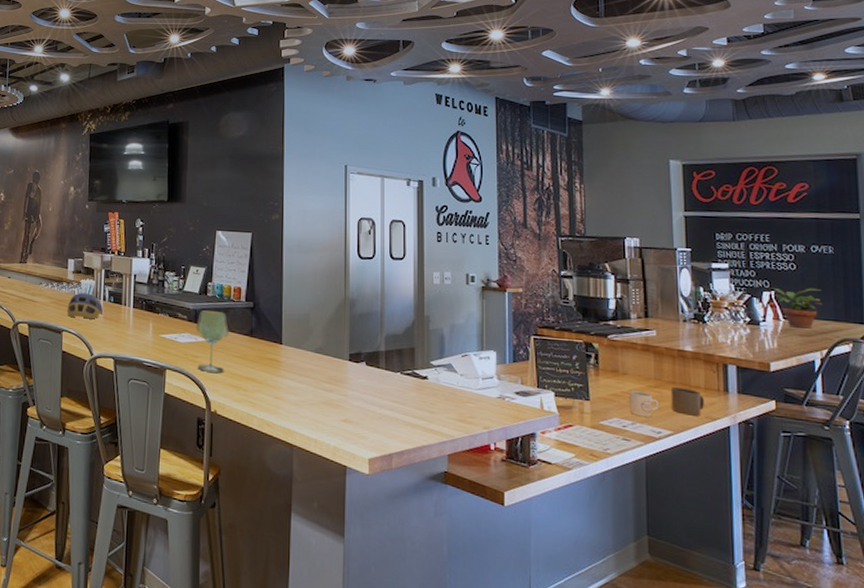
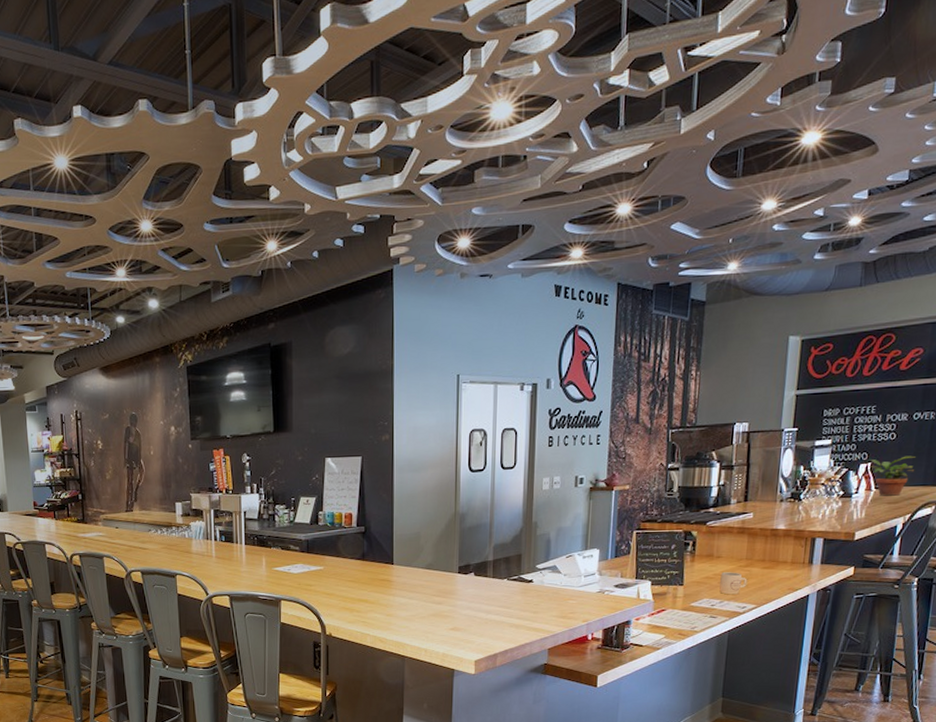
bicycle helmet: present [67,292,103,319] -> none [179,535,216,561]
wine glass: present [196,309,229,373] -> none [309,538,341,598]
mug: present [670,386,704,416] -> none [757,564,789,589]

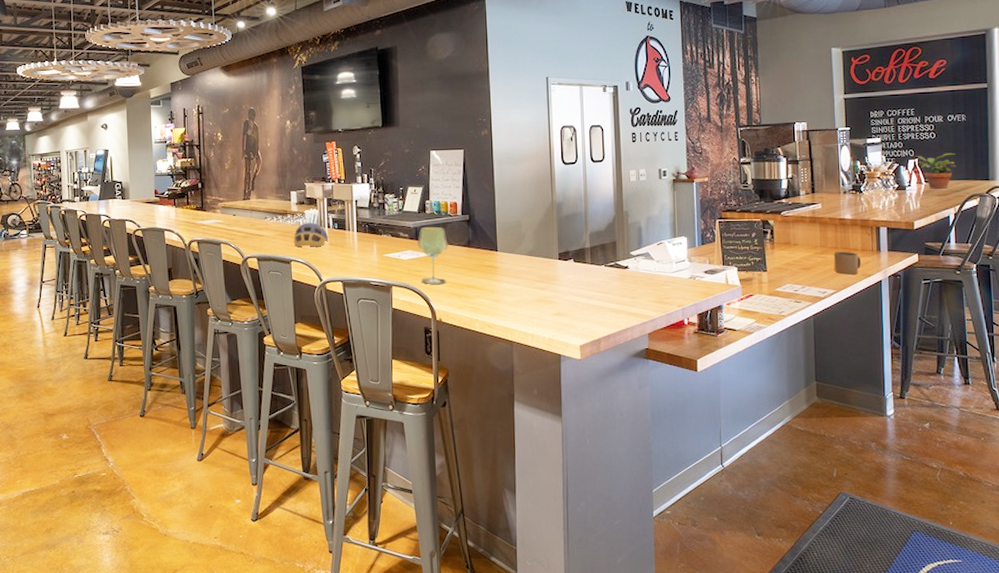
bicycle helmet: none [179,535,216,561] -> present [294,222,329,248]
wine glass: none [309,538,341,598] -> present [417,226,448,284]
mug: present [719,572,748,595] -> none [799,259,825,281]
mug: none [757,564,789,589] -> present [833,251,861,275]

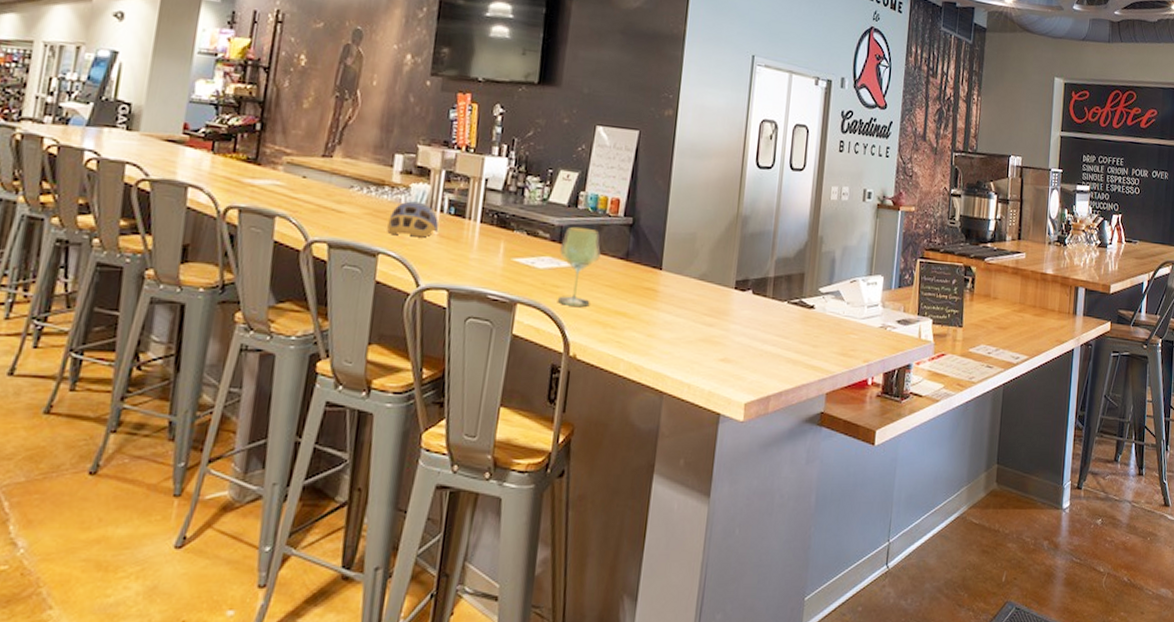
mug: present [833,251,861,275] -> none [1029,310,1057,340]
potted plant: present [916,153,957,189] -> none [1120,211,1155,251]

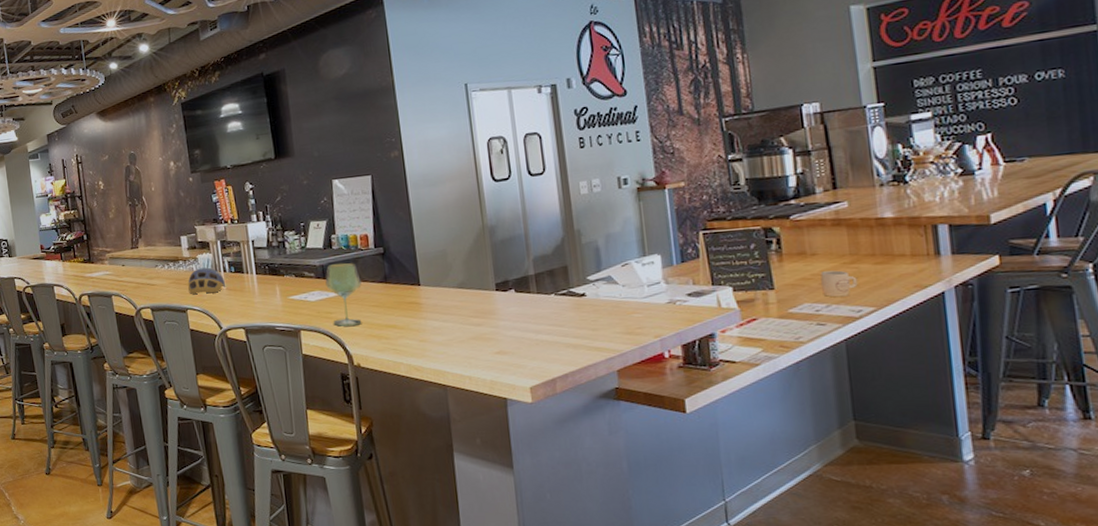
mug: none [995,316,1021,343] -> present [820,270,858,298]

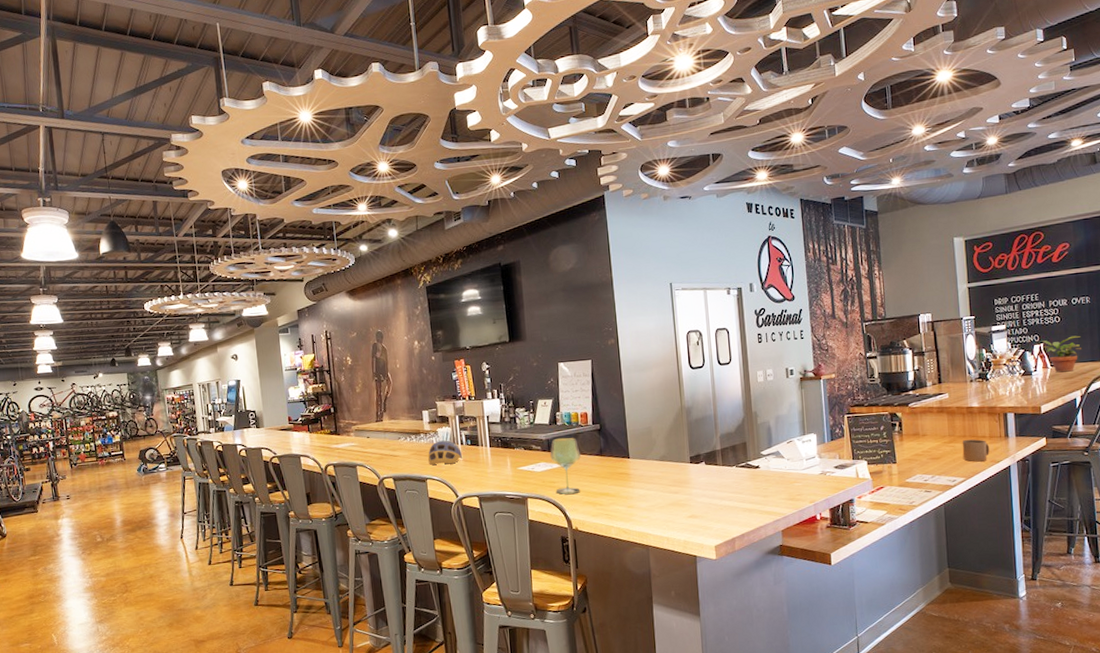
mug: present [820,270,858,298] -> none [928,448,954,470]
mug: none [869,258,912,288] -> present [962,439,989,462]
potted plant: none [989,121,1054,170] -> present [1042,335,1082,372]

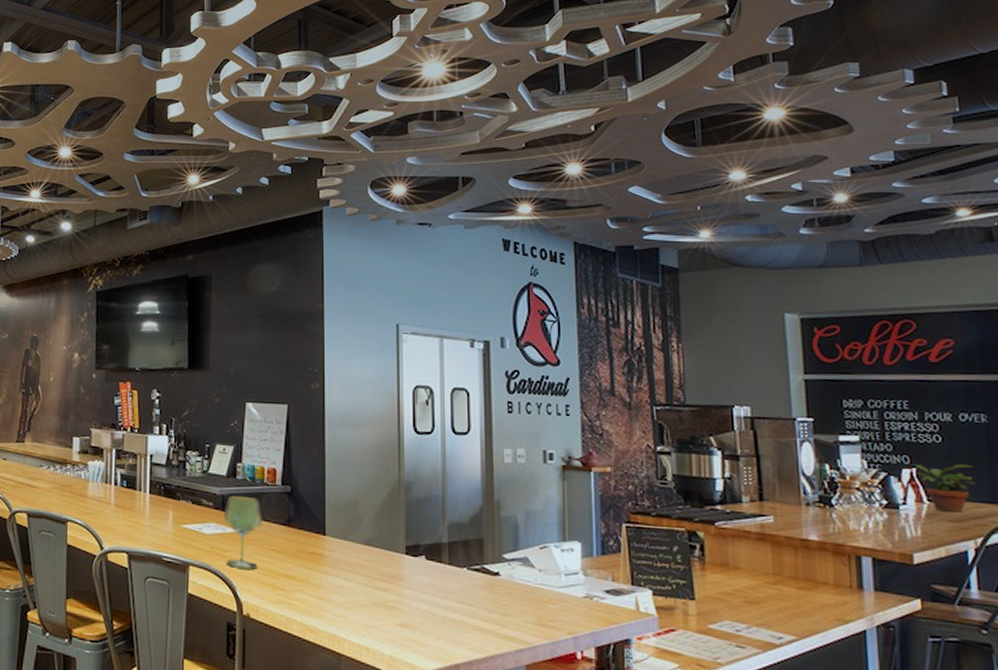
bicycle helmet: present [428,440,463,466] -> none [73,476,115,507]
mug: present [962,439,989,462] -> none [792,583,834,618]

